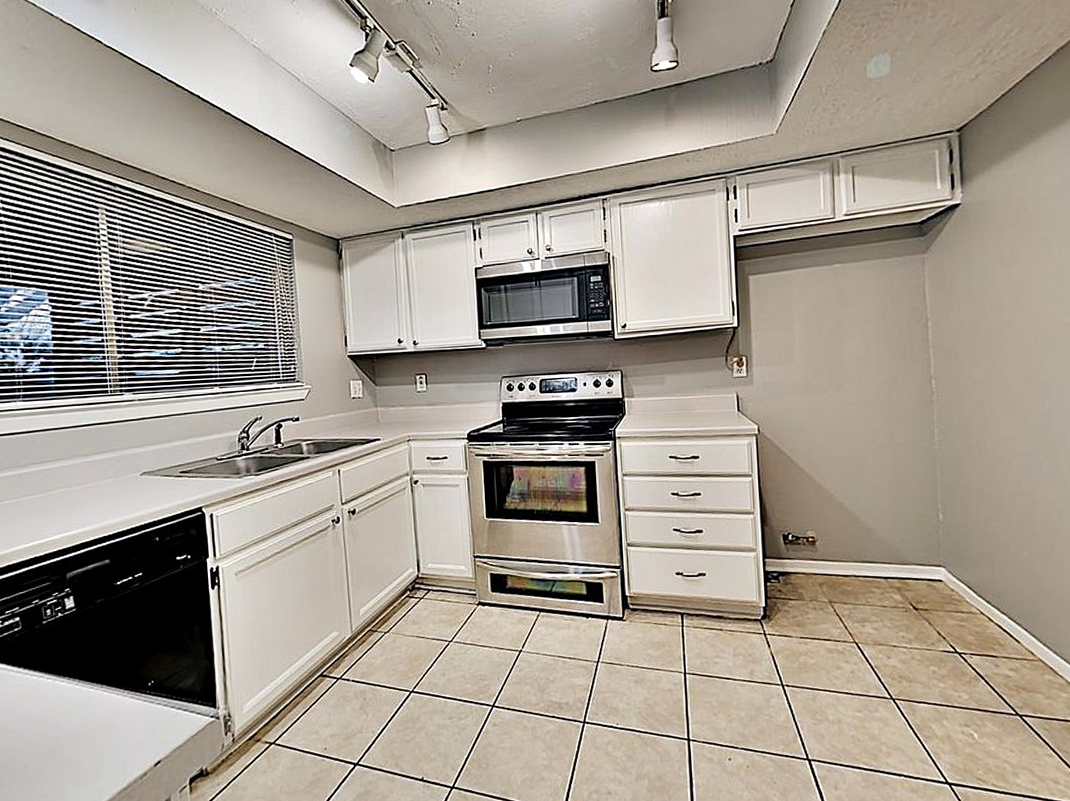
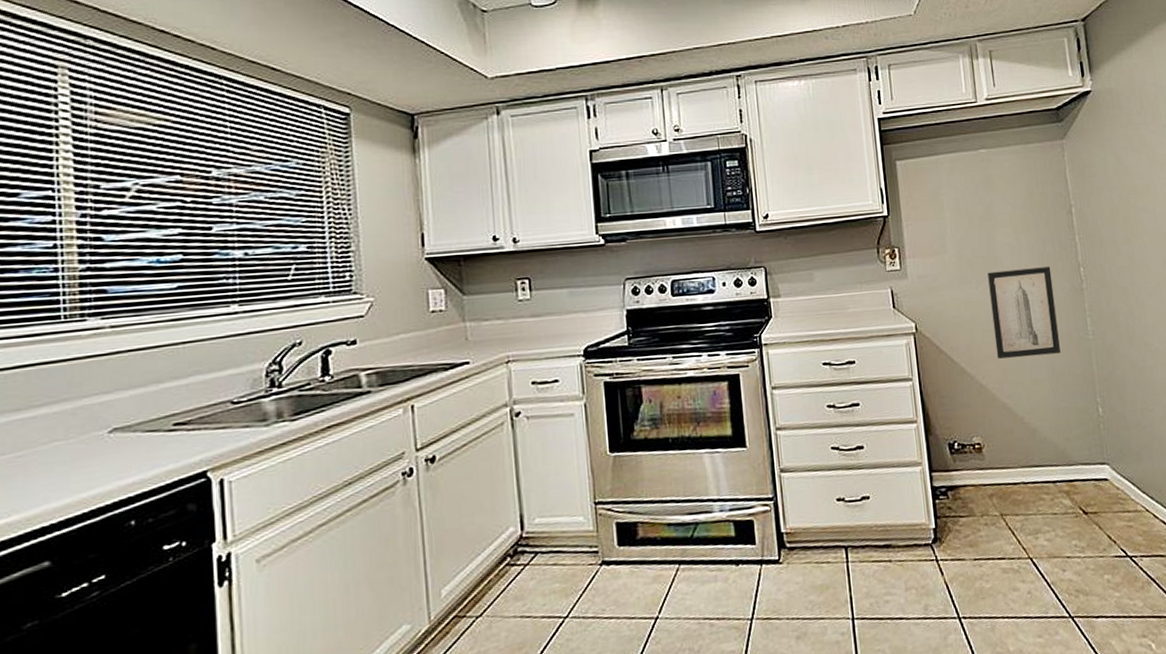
wall art: none [833,378,903,463] -> present [987,266,1060,359]

